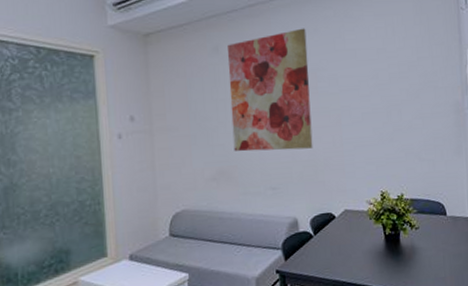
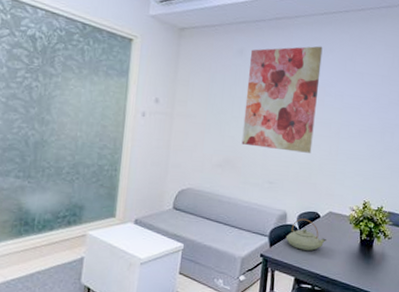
teapot: none [301,222,347,258] -> present [286,218,326,251]

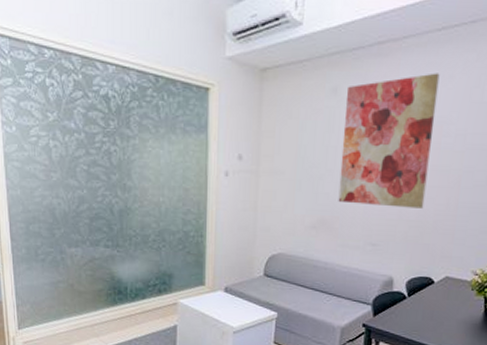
teapot: present [286,218,326,251] -> none [392,284,442,321]

